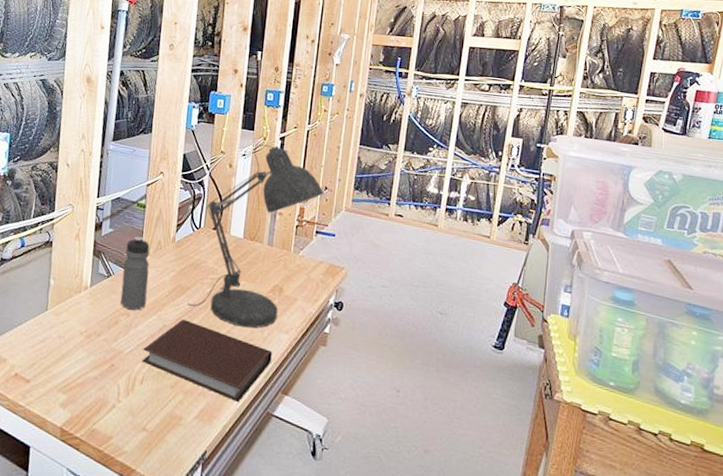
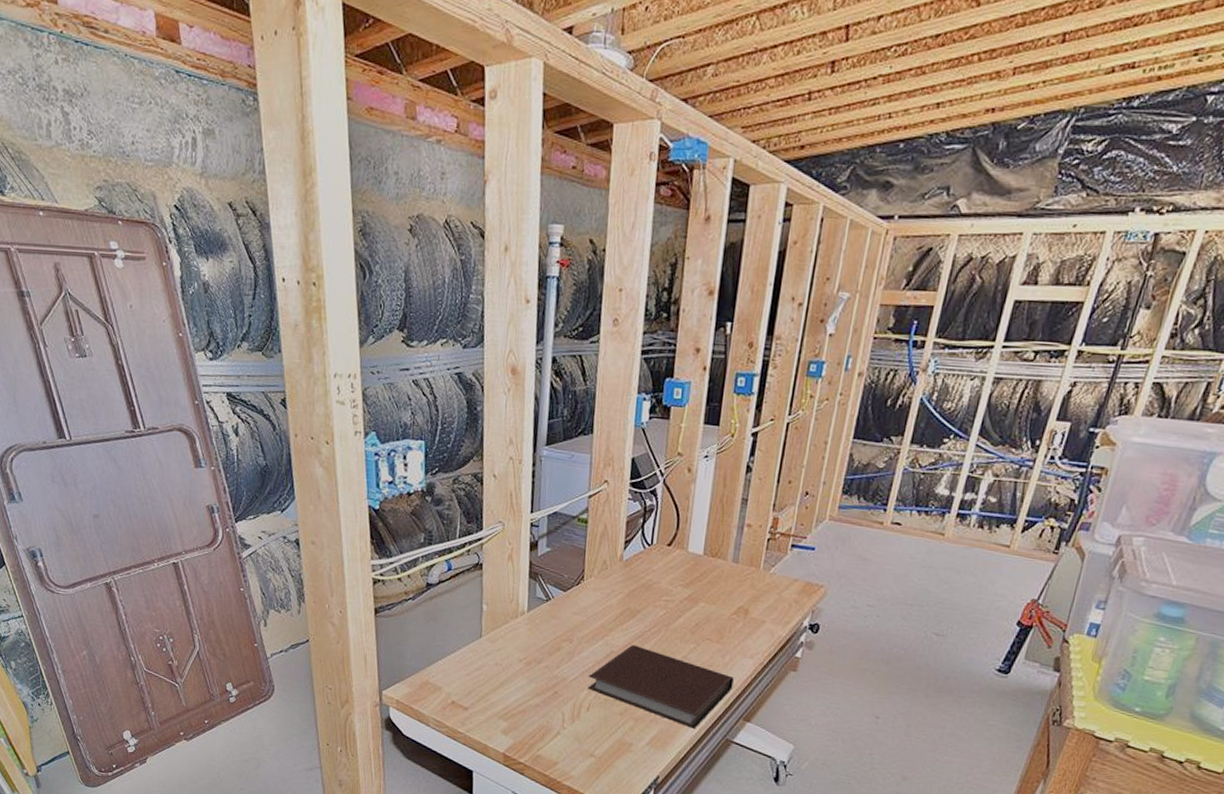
water bottle: present [121,236,150,311] -> none [562,555,594,636]
desk lamp: present [187,144,324,328] -> none [638,442,805,653]

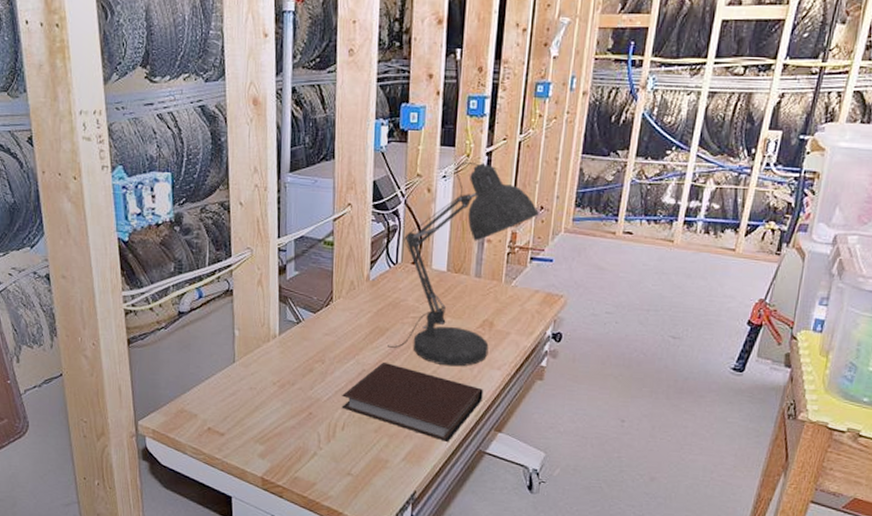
desk lamp: none [638,442,805,653] -> present [388,162,540,367]

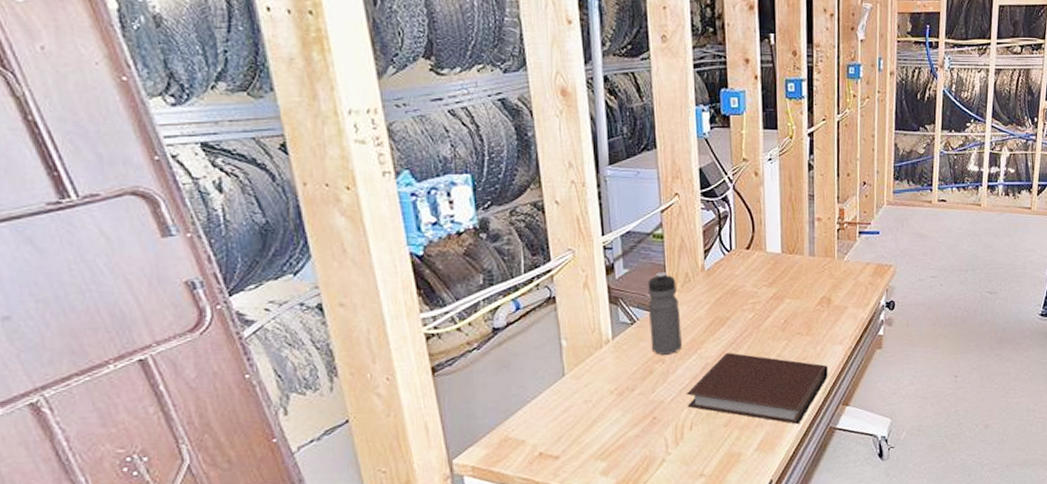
water bottle: none [313,277,343,356] -> present [647,271,682,355]
desk lamp: present [388,162,540,367] -> none [729,144,863,348]

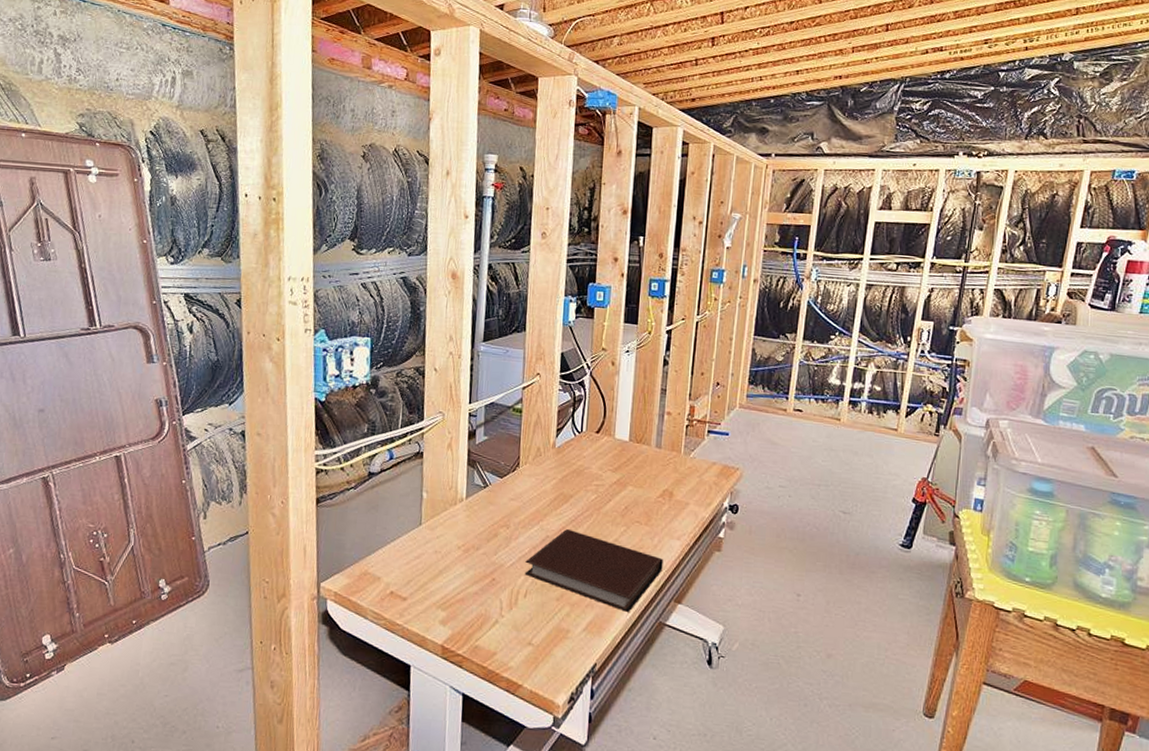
water bottle: present [647,271,682,355] -> none [499,443,529,522]

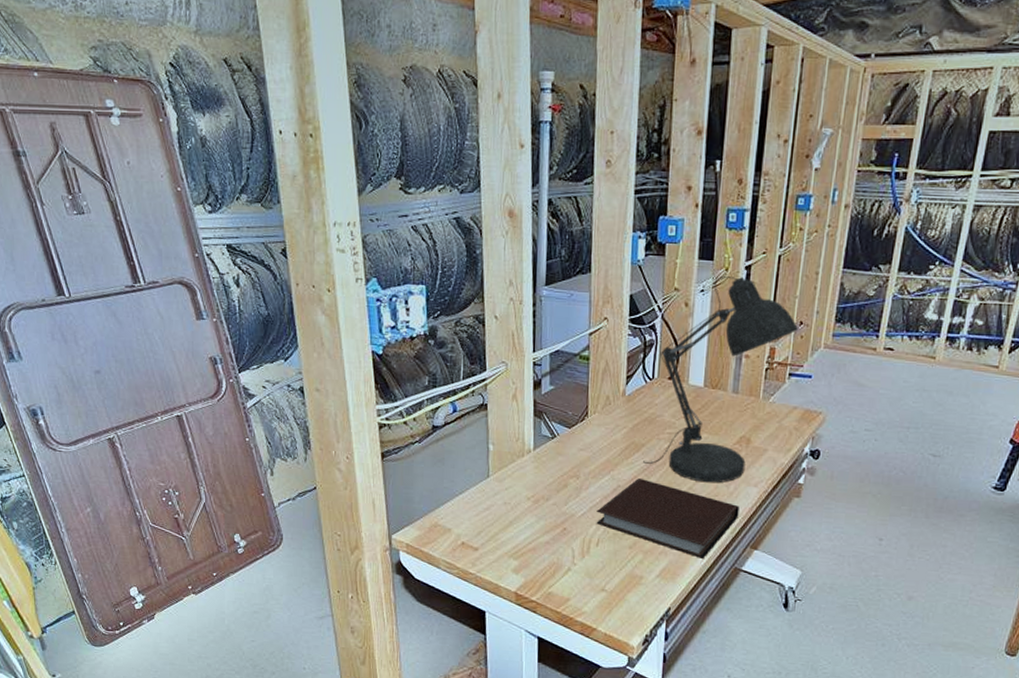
desk lamp: none [571,339,716,536] -> present [643,276,799,483]

